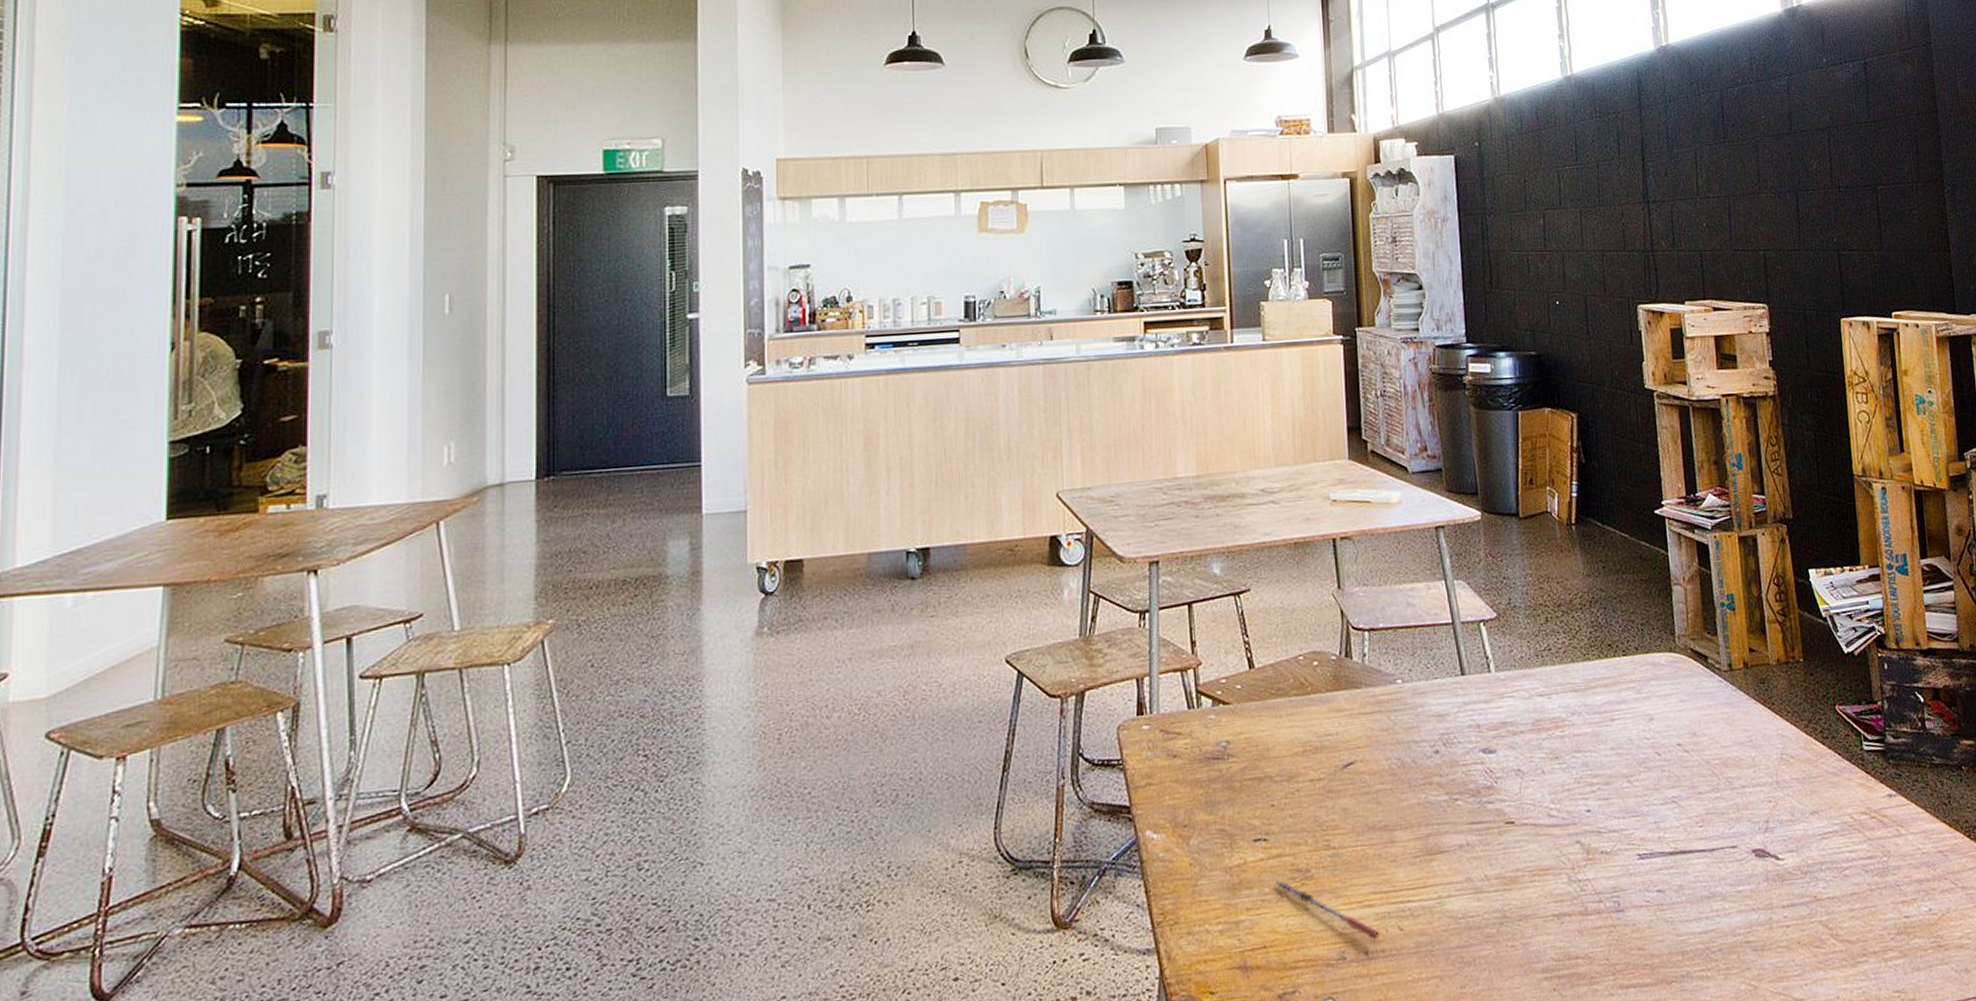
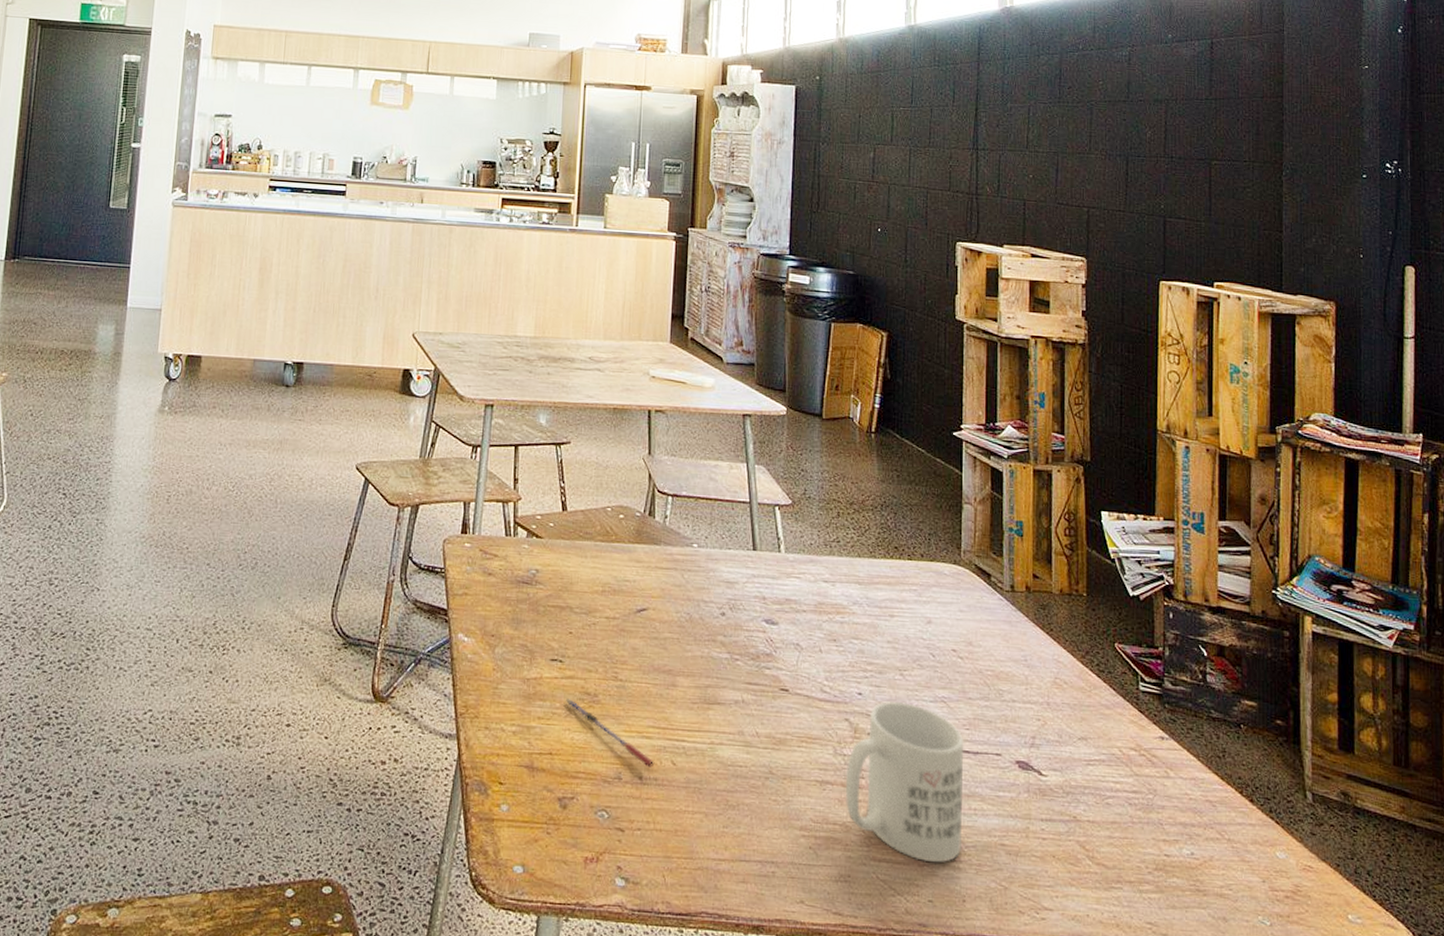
mug: none [1583,810,1708,979] -> present [845,701,964,863]

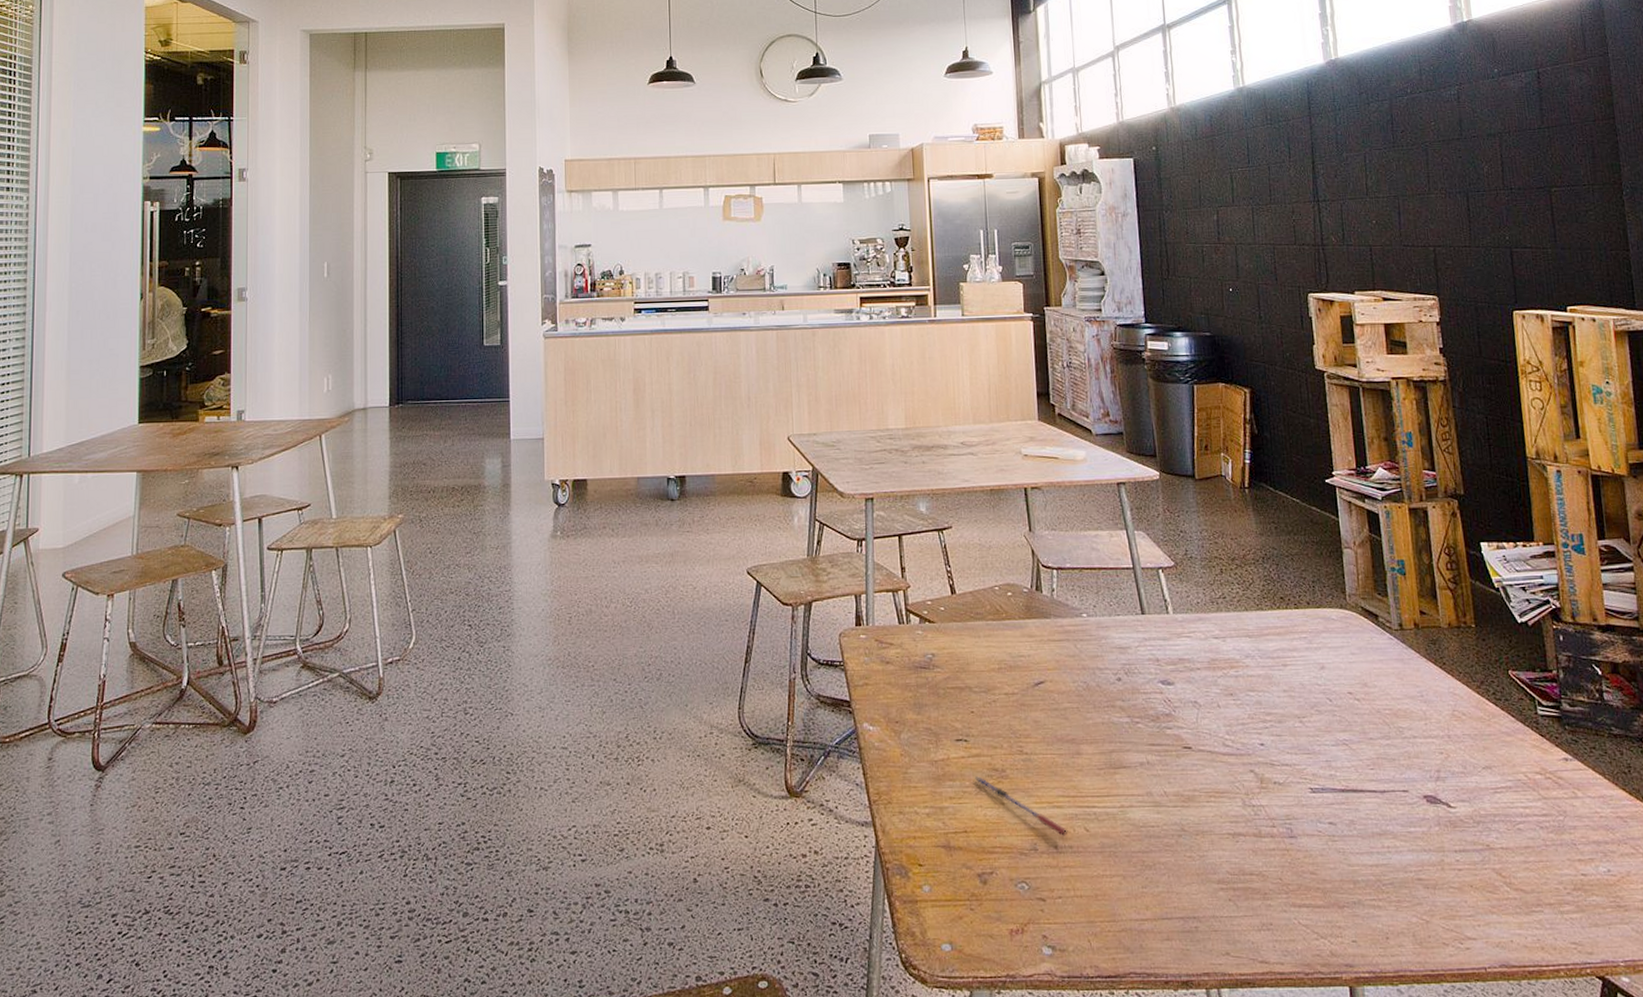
mug: present [845,701,964,863] -> none [1257,749,1380,904]

